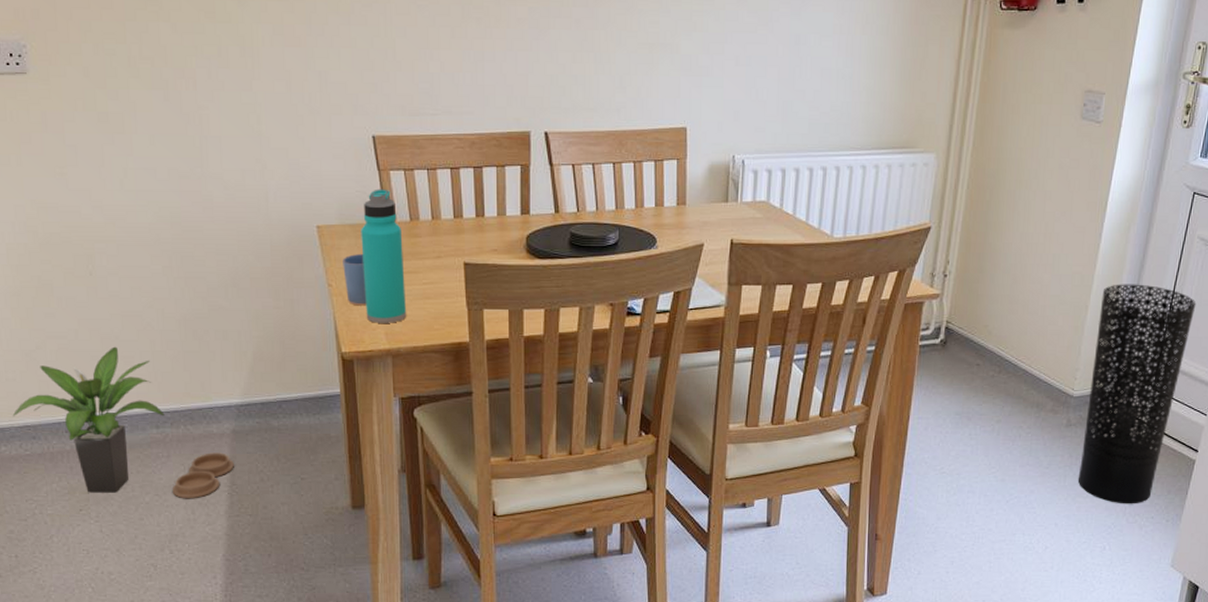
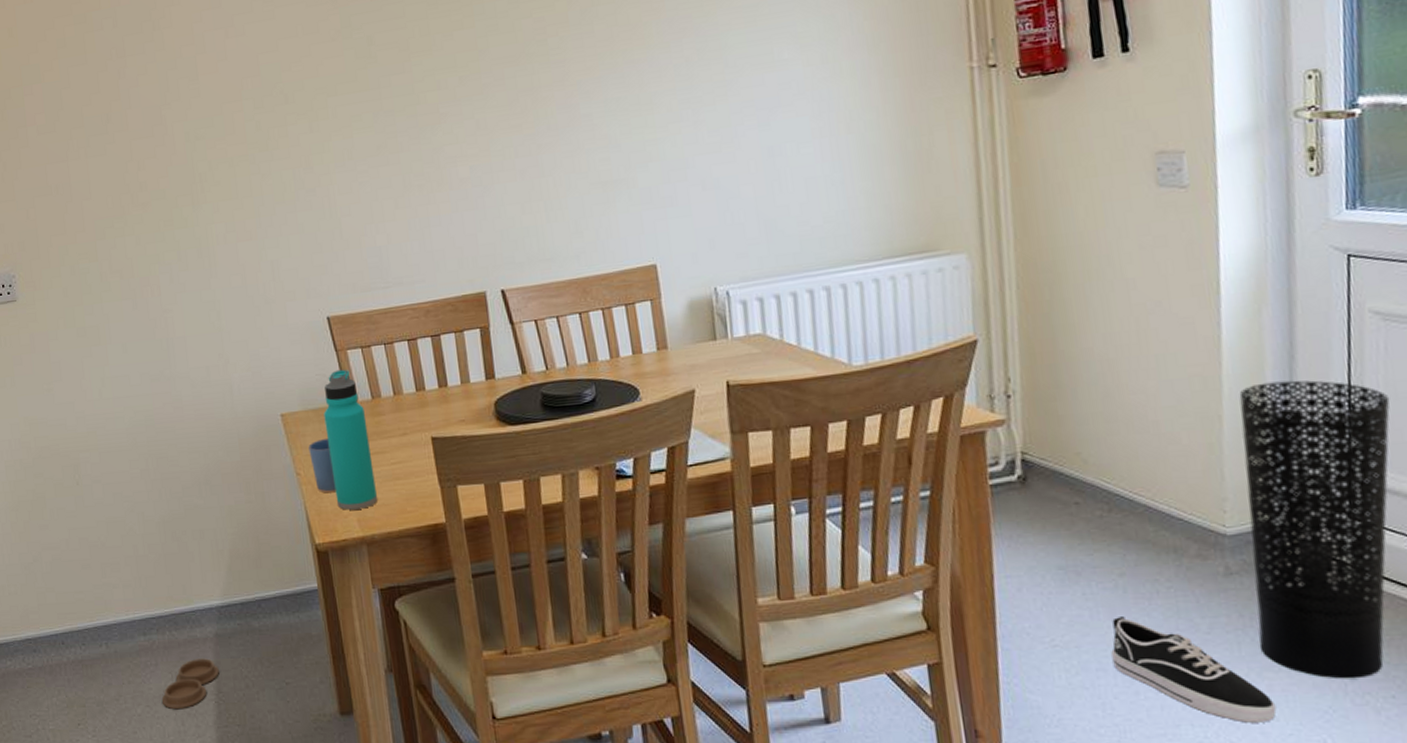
potted plant: present [12,346,165,493] -> none [15,553,151,706]
shoe: none [980,453,1080,533] -> present [1111,617,1277,723]

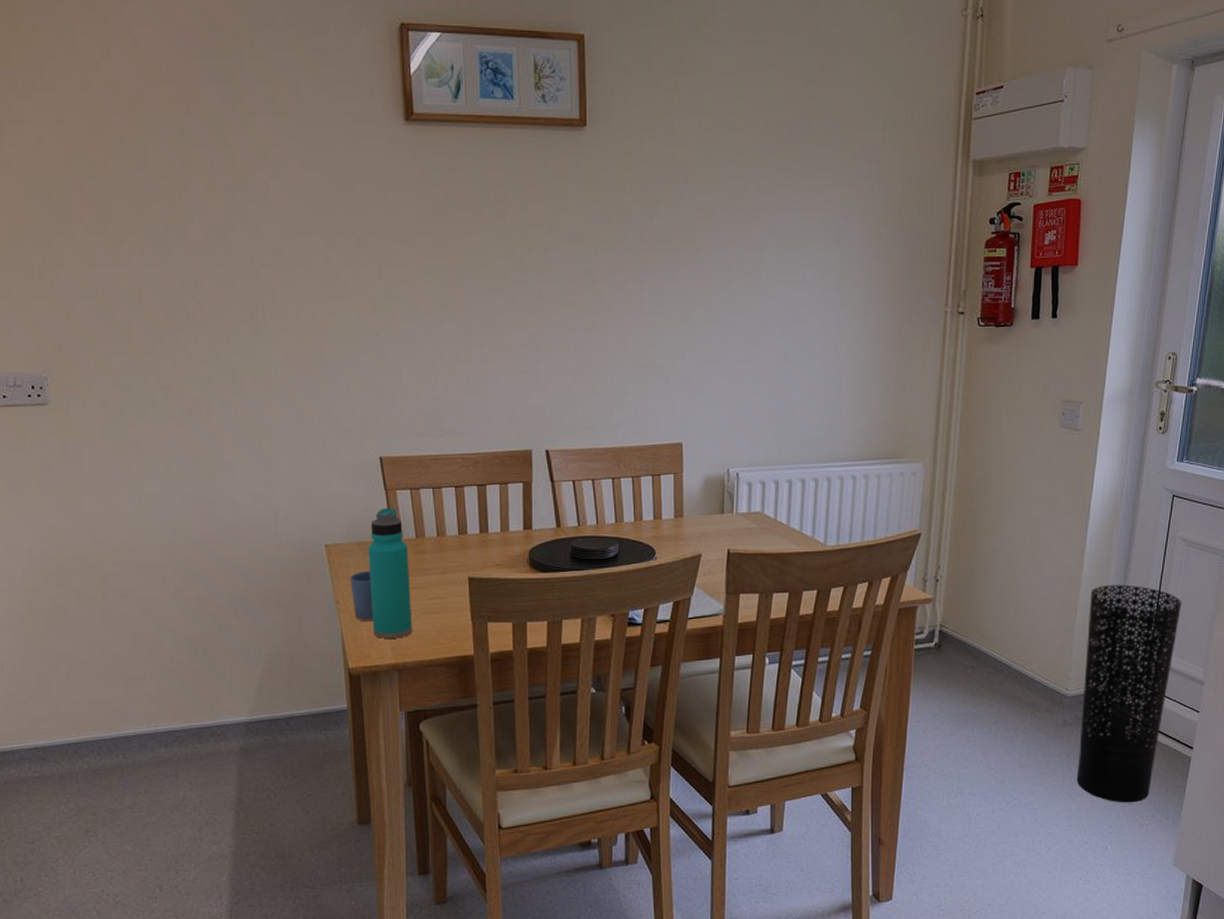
pet bowl: present [161,658,219,709] -> none [179,770,241,817]
shoe: present [1111,617,1277,723] -> none [980,754,1080,834]

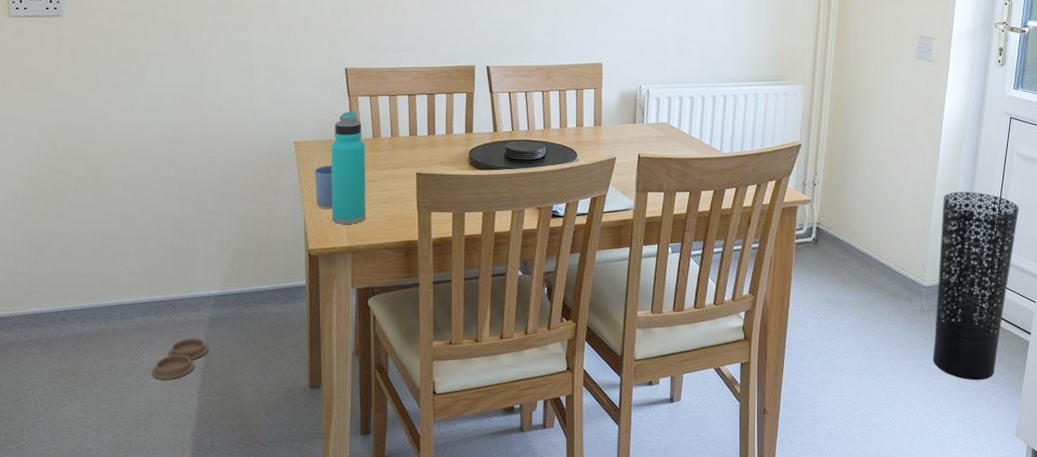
pet bowl: none [179,770,241,817] -> present [151,338,209,379]

